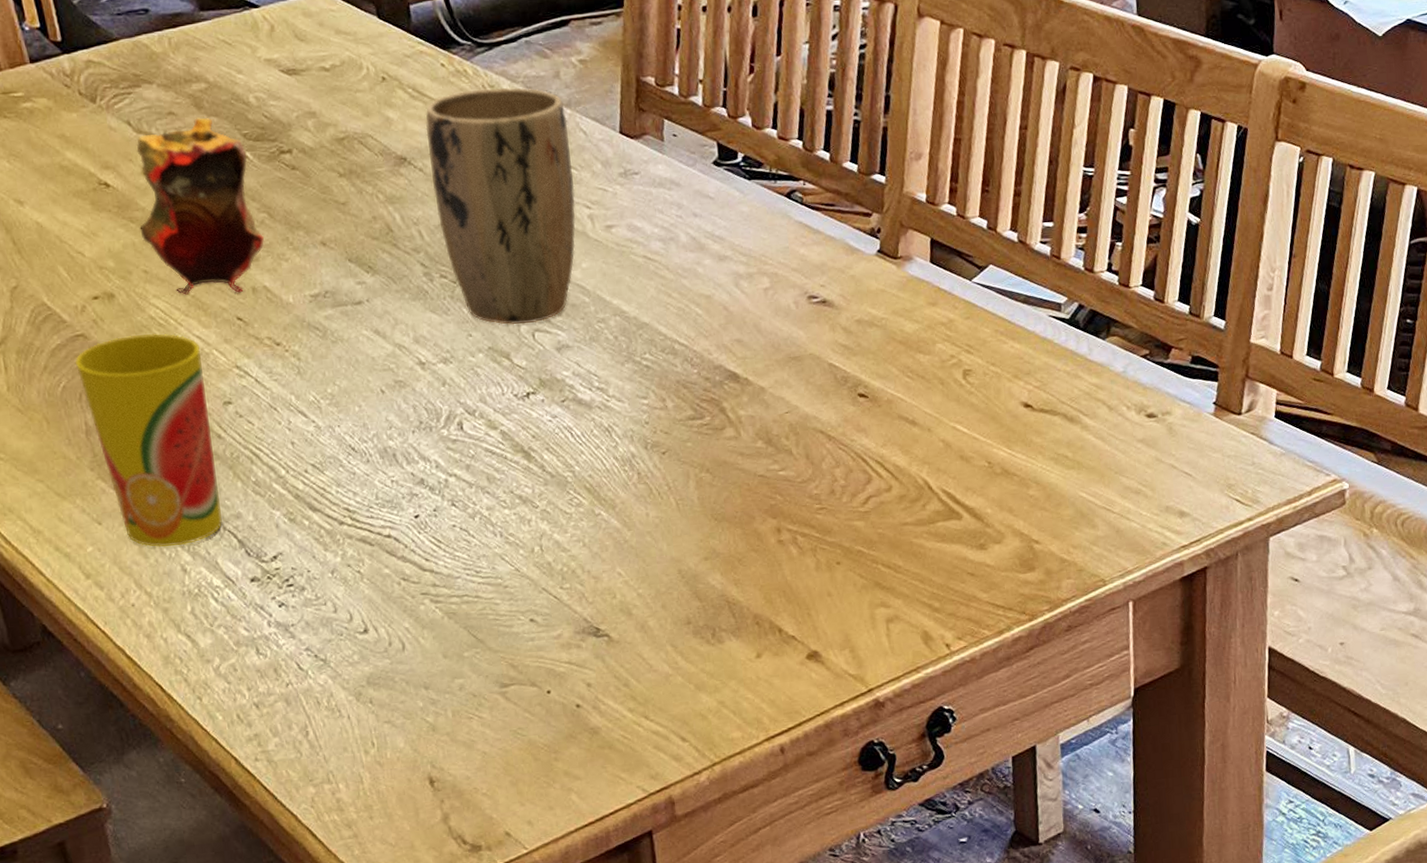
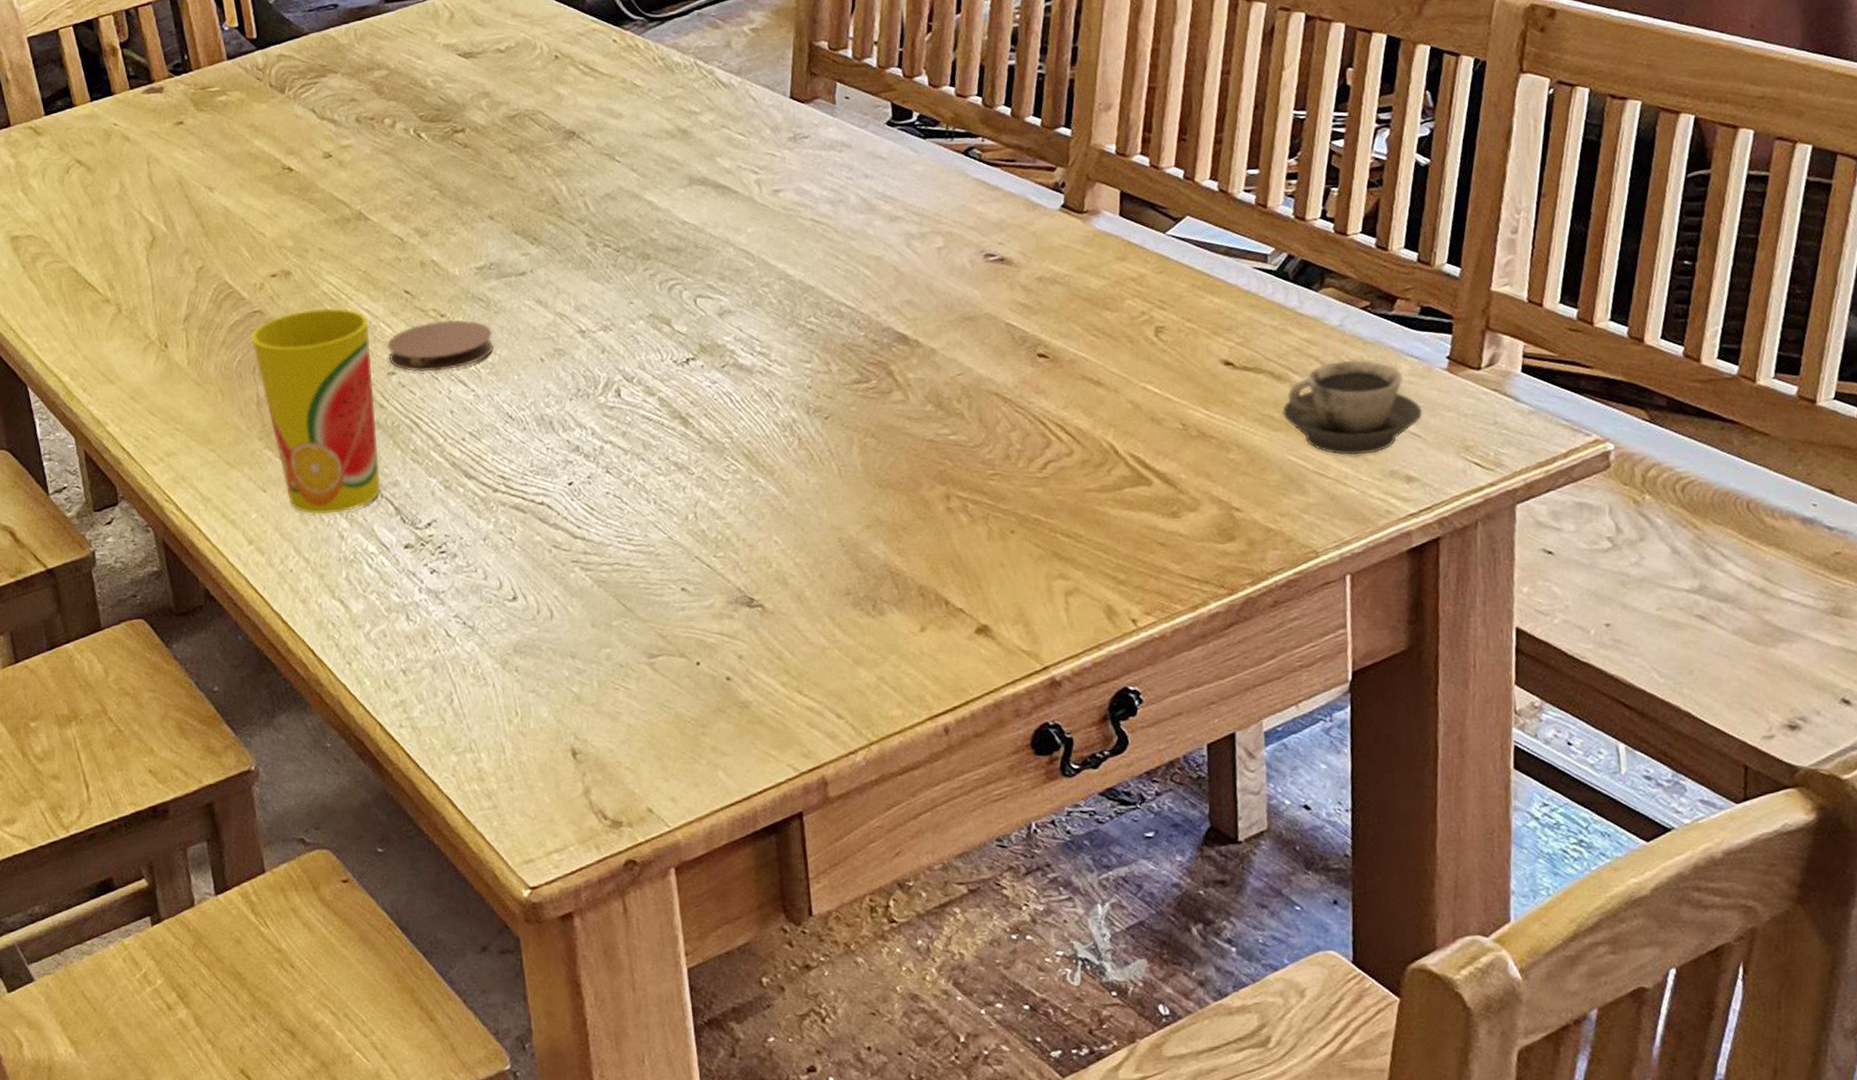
teapot: present [136,117,265,295] -> none [318,102,434,271]
coaster: none [221,348,333,402] -> present [387,320,494,372]
plant pot: present [425,87,576,325] -> none [595,58,743,292]
cup: none [1075,404,1194,493] -> present [1282,360,1423,456]

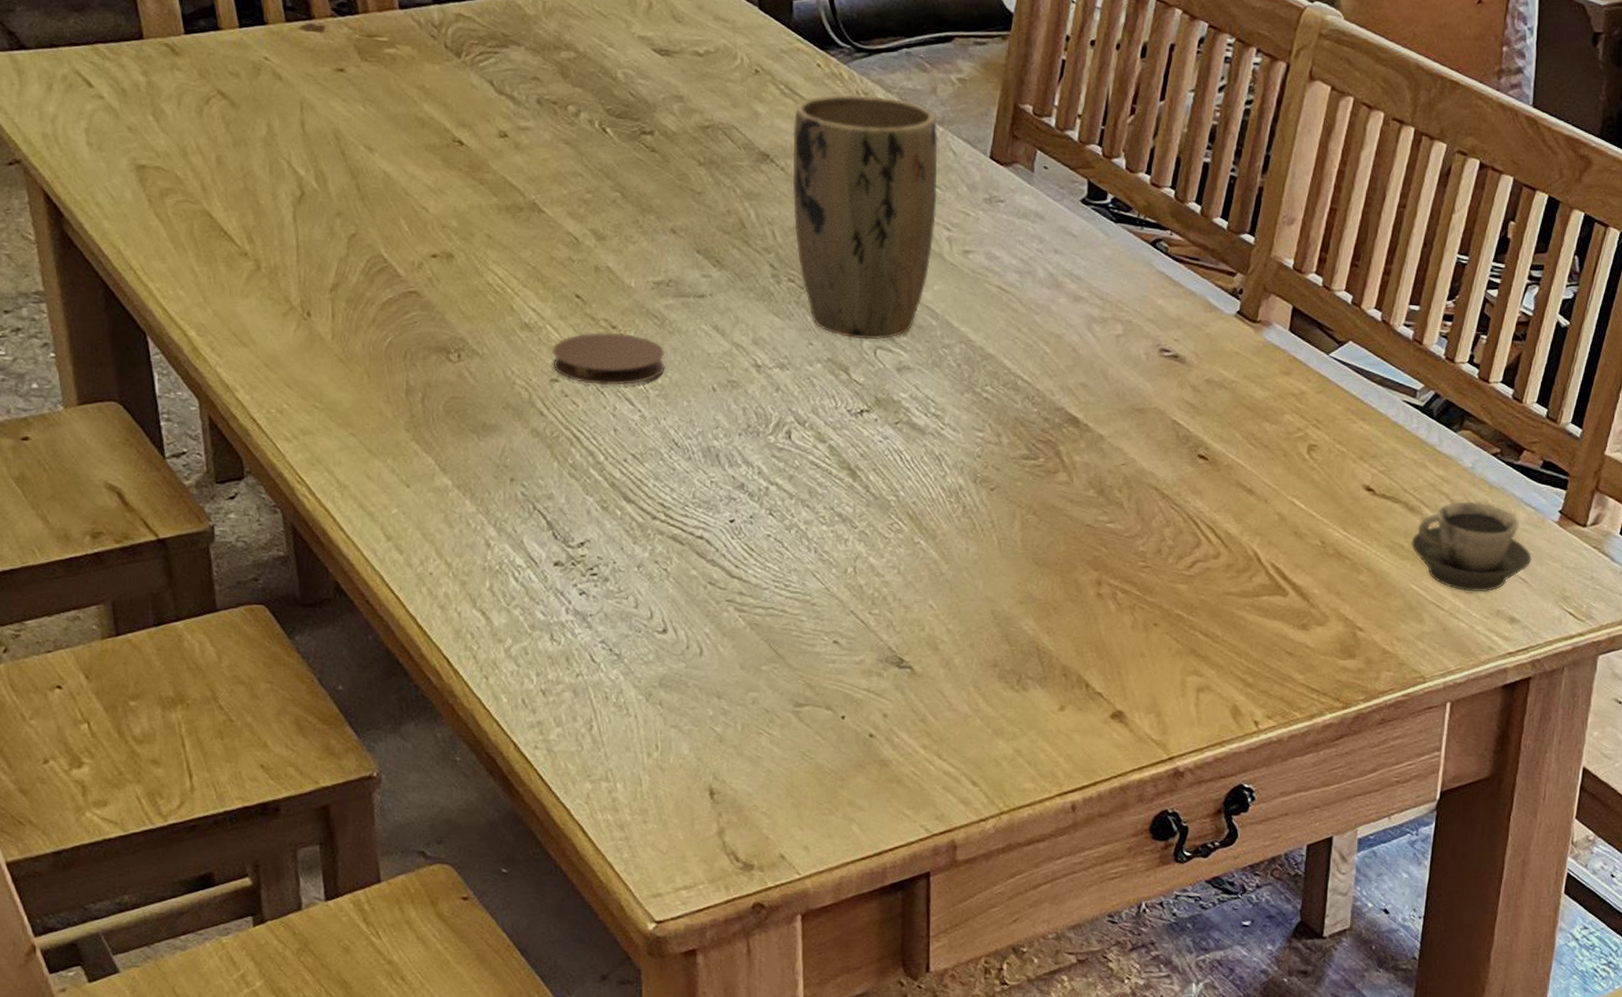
cup: present [251,308,380,515] -> none [404,299,534,520]
plant pot: none [595,58,743,292] -> present [792,94,938,339]

